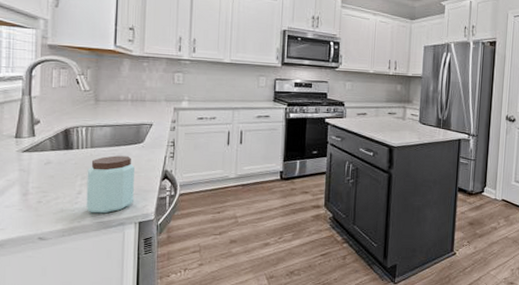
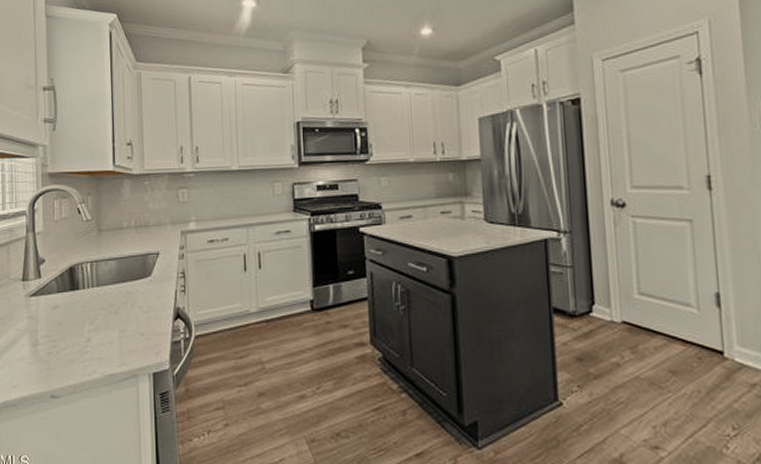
peanut butter: present [86,155,135,214] -> none [95,293,145,364]

